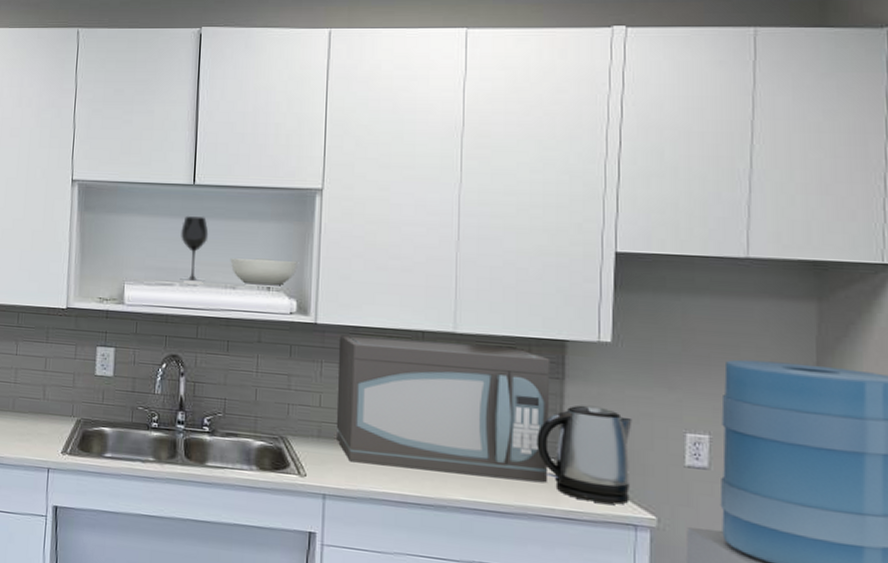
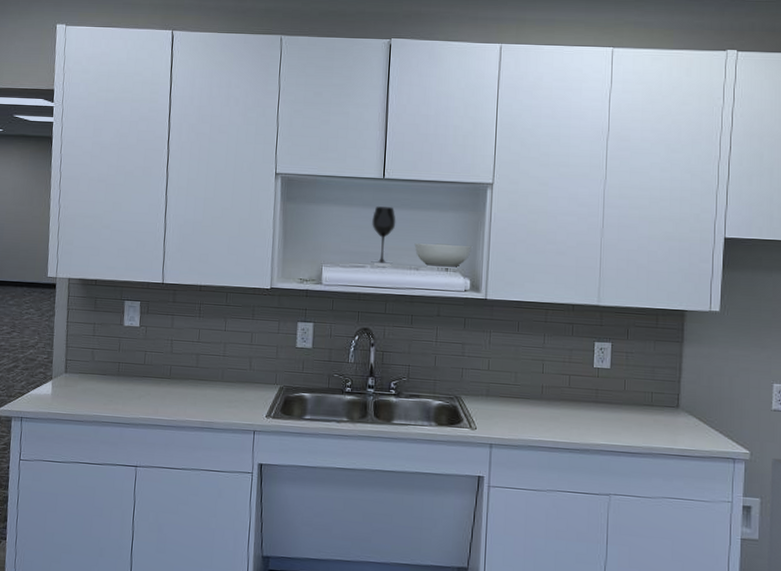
microwave: present [337,335,550,483] -> none [502,309,673,428]
kettle: present [537,405,632,505] -> none [660,363,734,443]

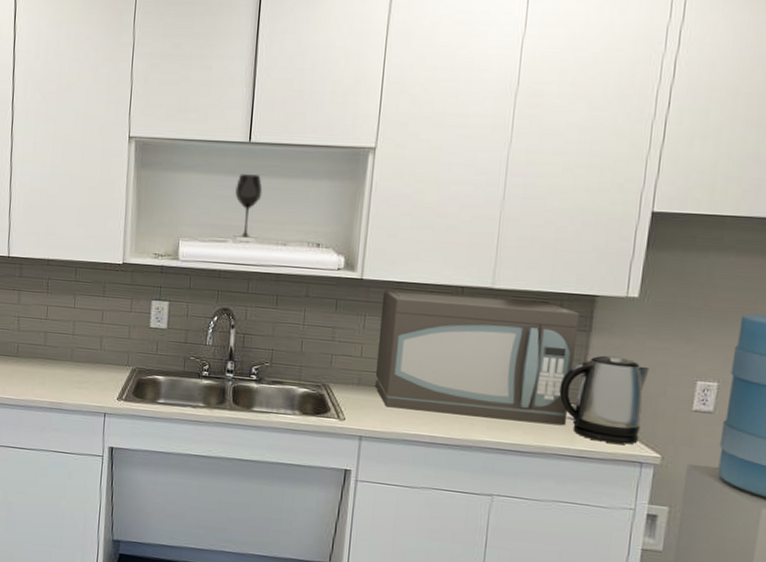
bowl: present [414,243,472,267] -> none [282,216,348,243]
microwave: none [502,309,673,428] -> present [375,290,580,426]
kettle: none [660,363,734,443] -> present [559,355,650,445]

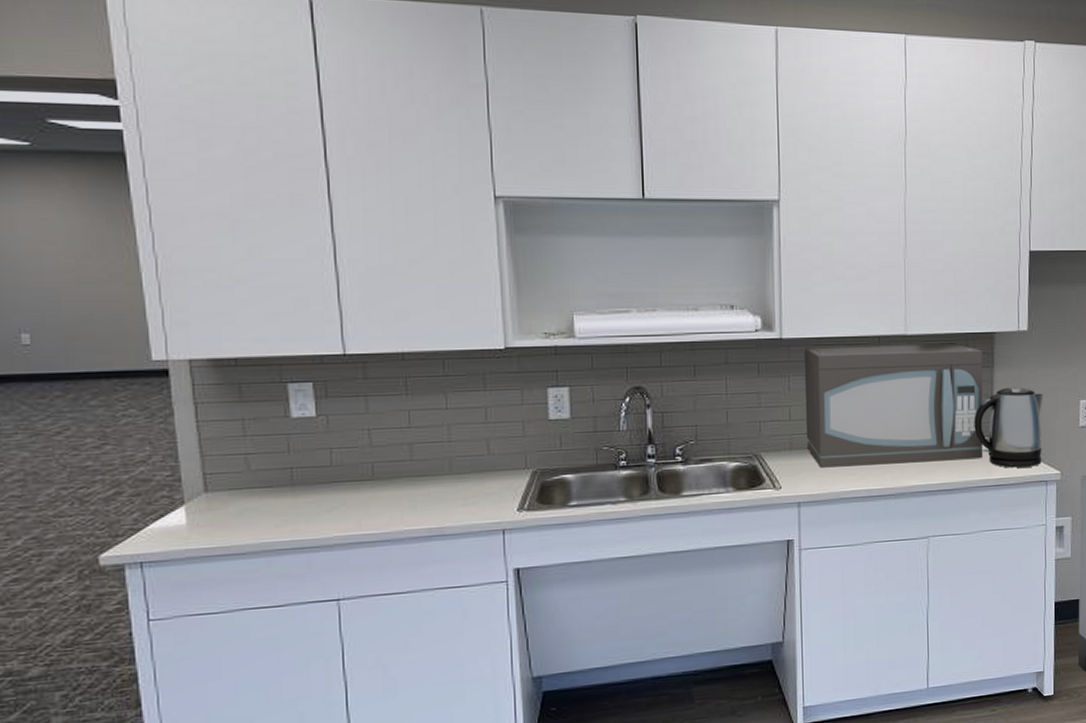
wineglass: present [233,174,263,239] -> none [633,235,665,307]

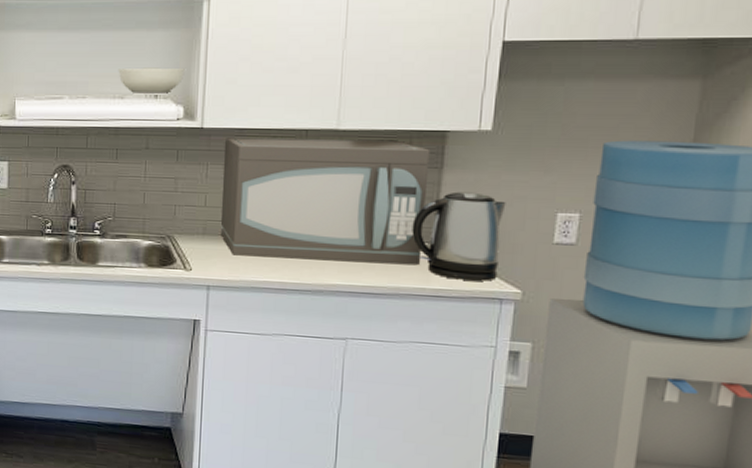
bowl: none [690,278,760,304] -> present [118,69,185,94]

